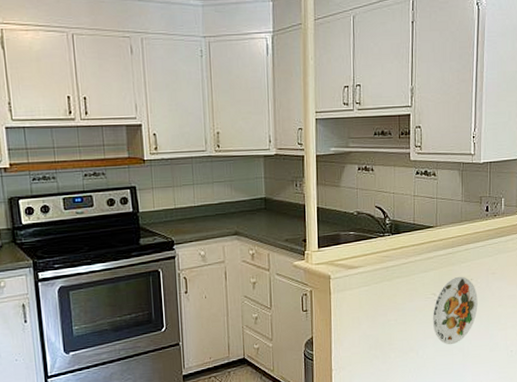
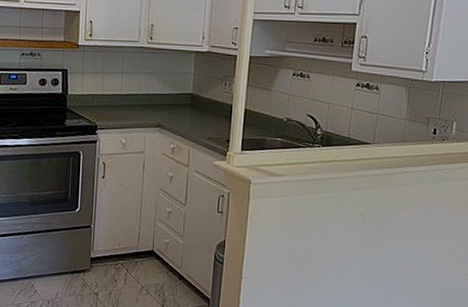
decorative plate: present [432,276,478,345] -> none [357,199,414,272]

